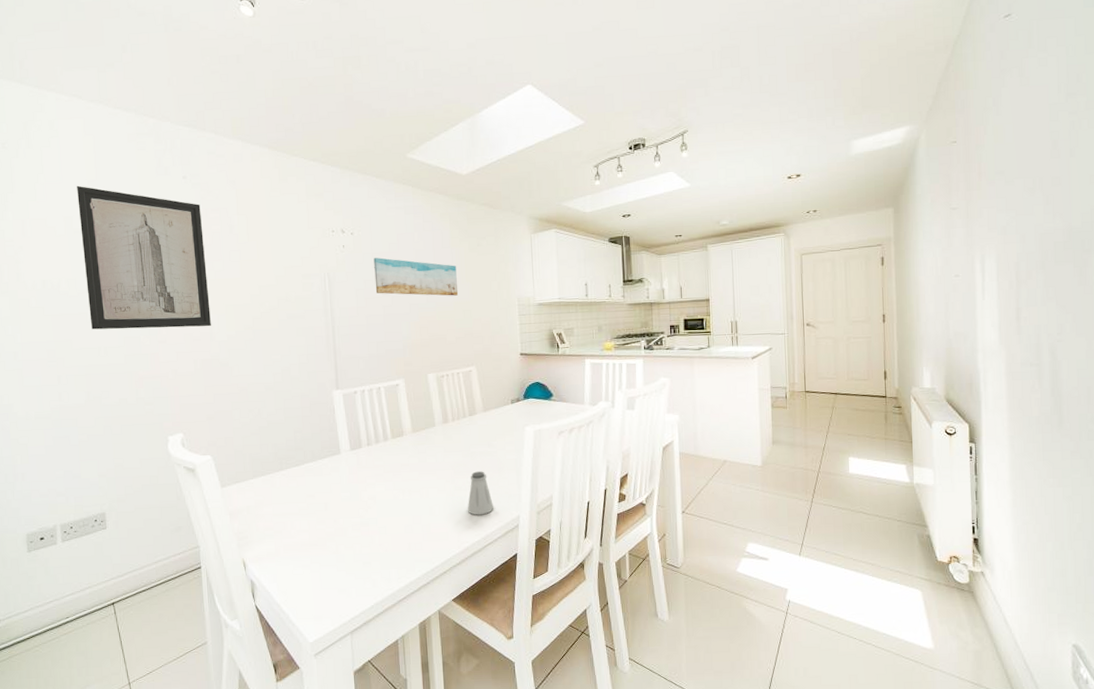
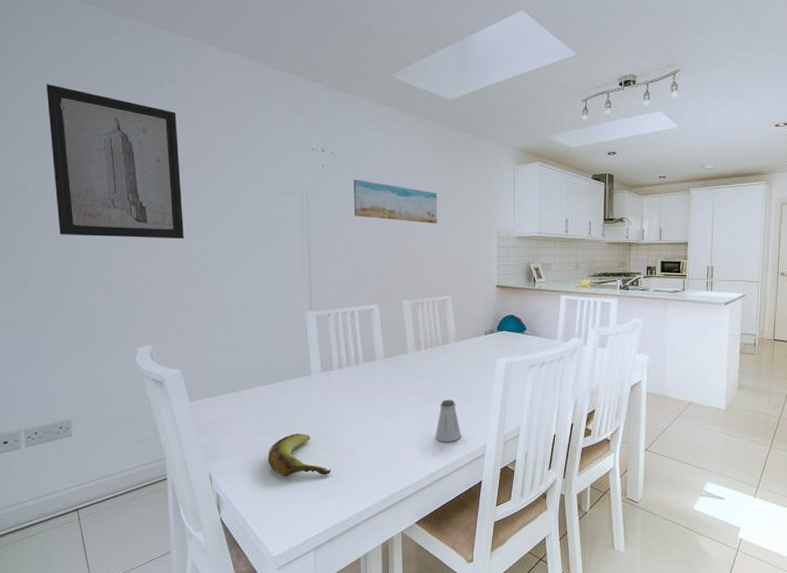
banana: none [300,514,365,559] -> present [267,433,332,477]

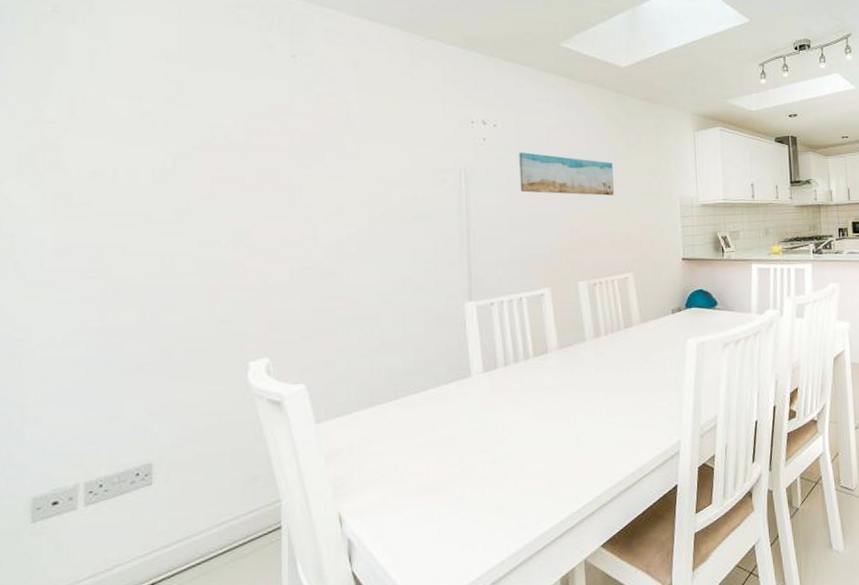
wall art: present [46,83,184,240] -> none [150,59,316,232]
banana: present [267,433,332,477] -> none [415,449,497,507]
saltshaker: present [435,399,461,442] -> none [620,391,651,443]

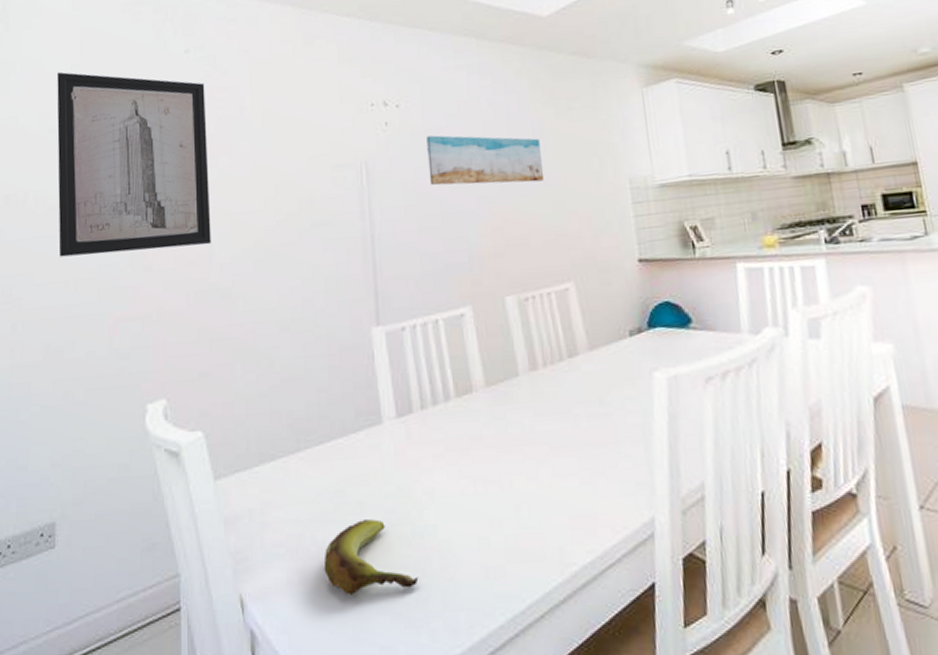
wall art: none [150,59,316,232] -> present [57,72,211,257]
banana: none [415,449,497,507] -> present [323,519,419,595]

